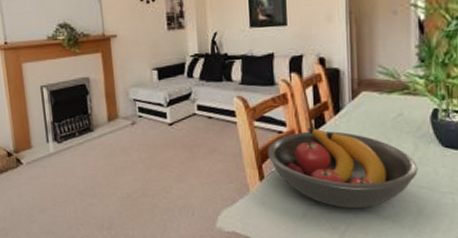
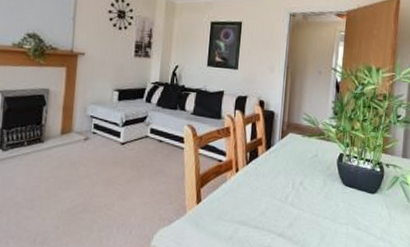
fruit bowl: present [267,128,418,208] -> none [206,160,324,233]

